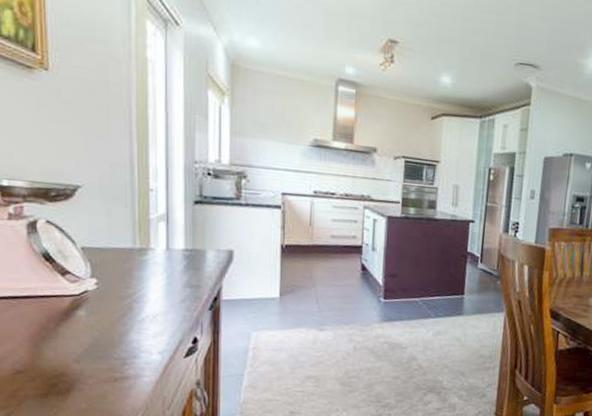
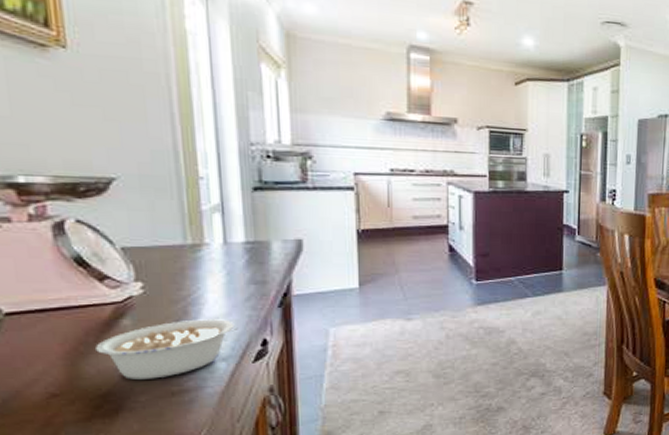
legume: none [54,315,174,365] -> present [94,319,238,380]

